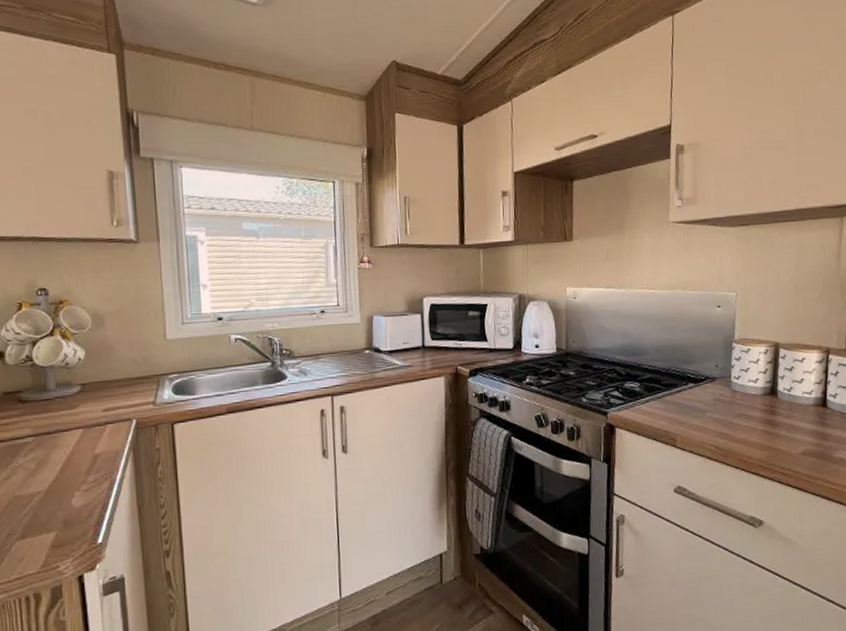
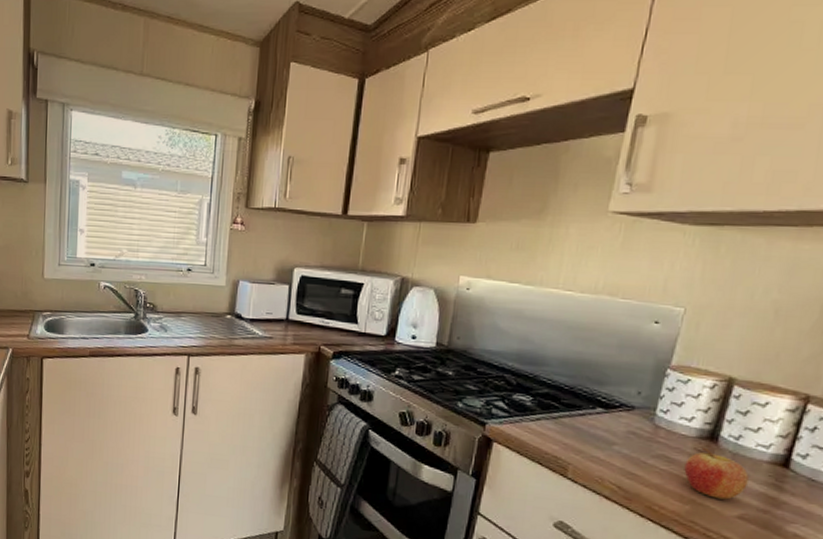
fruit: none [758,401,803,442] -> present [684,447,749,500]

